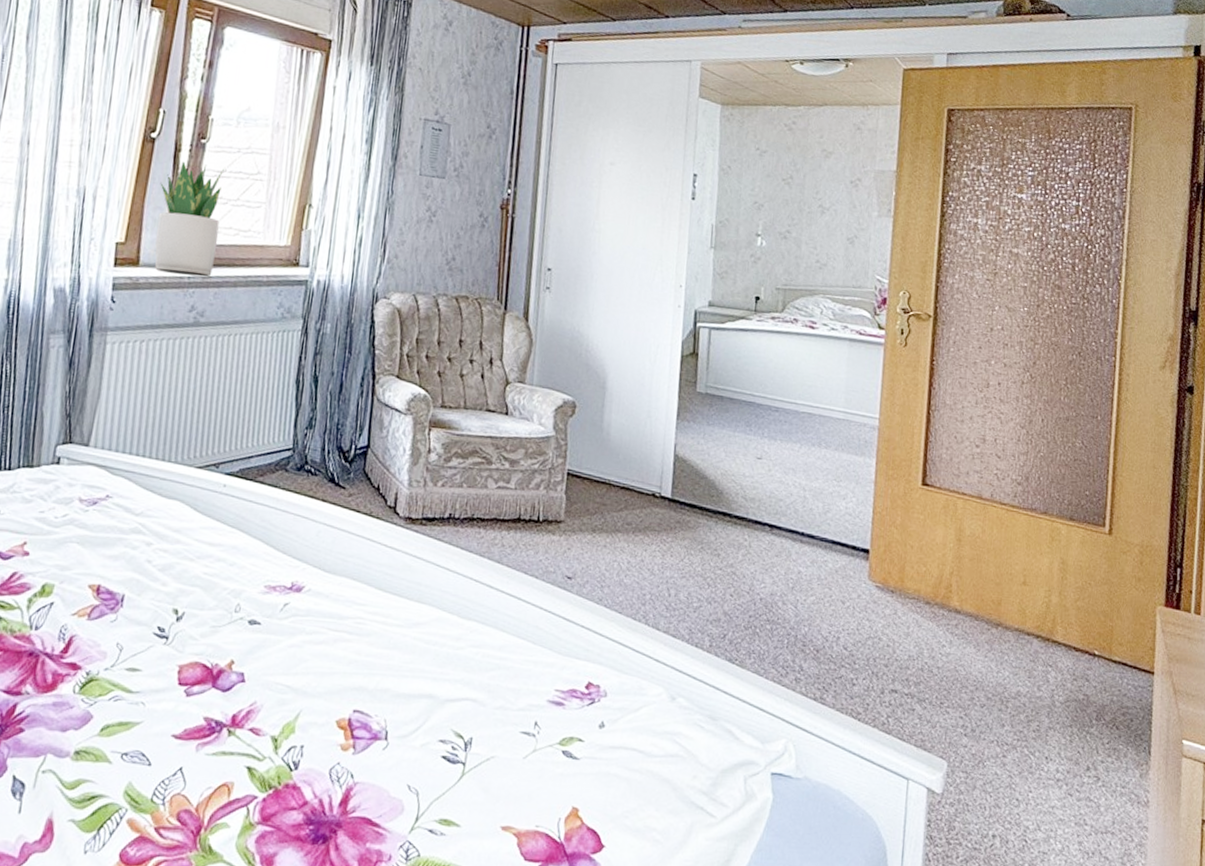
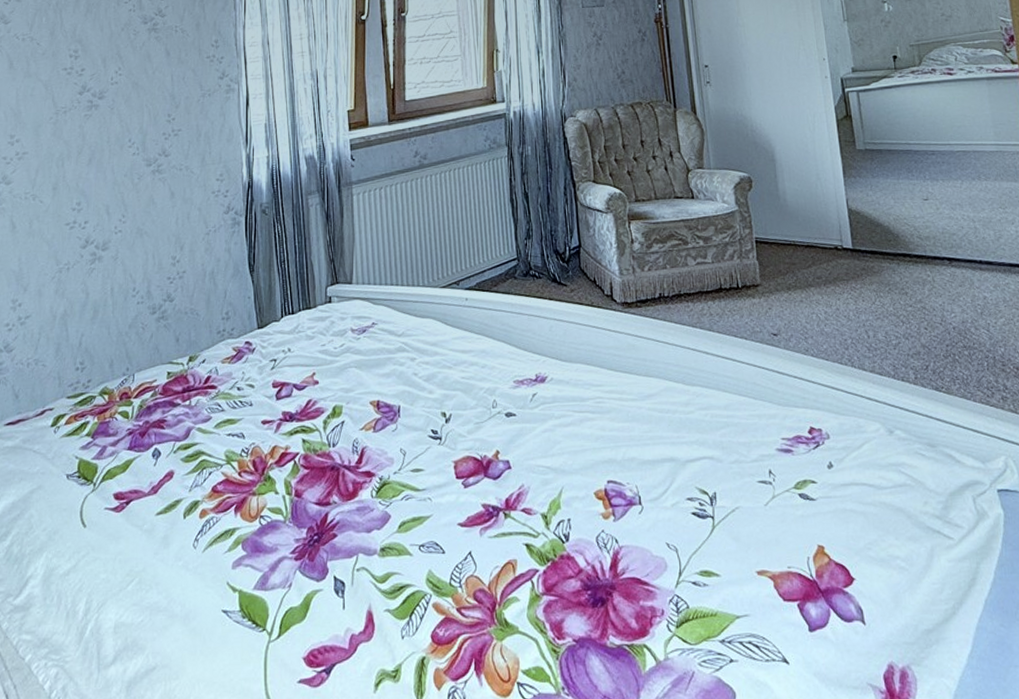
planter: present [155,161,226,277] -> none [375,32,428,128]

